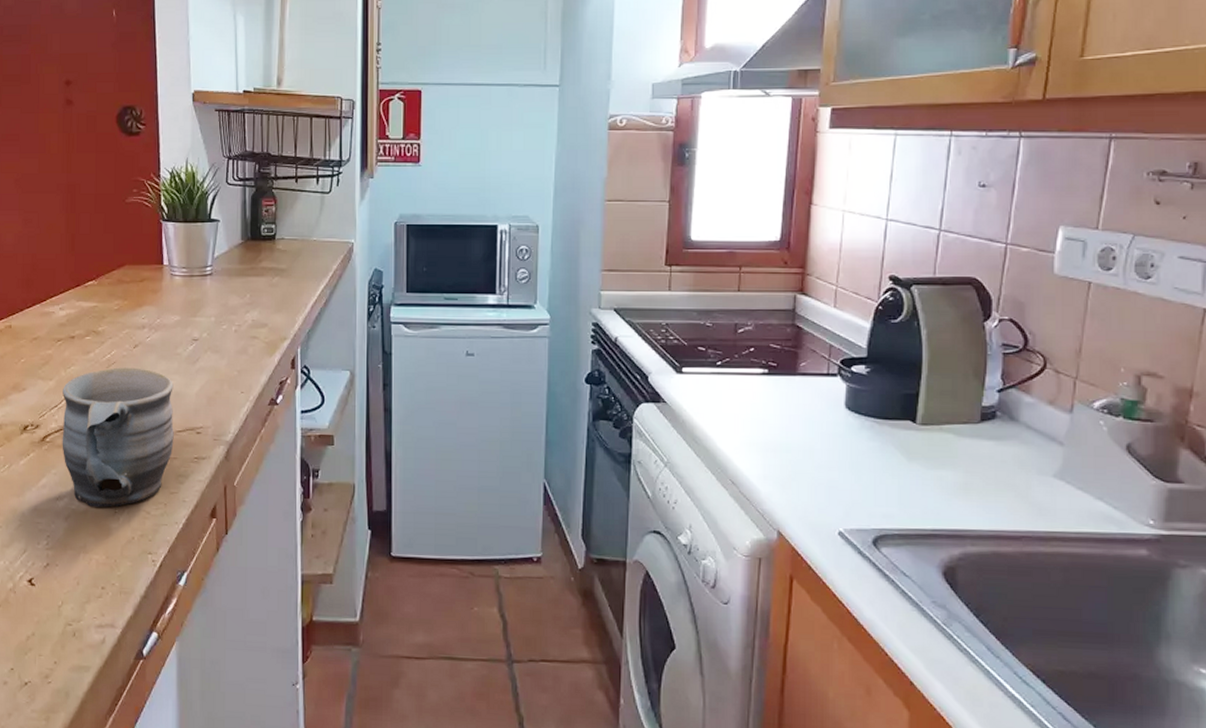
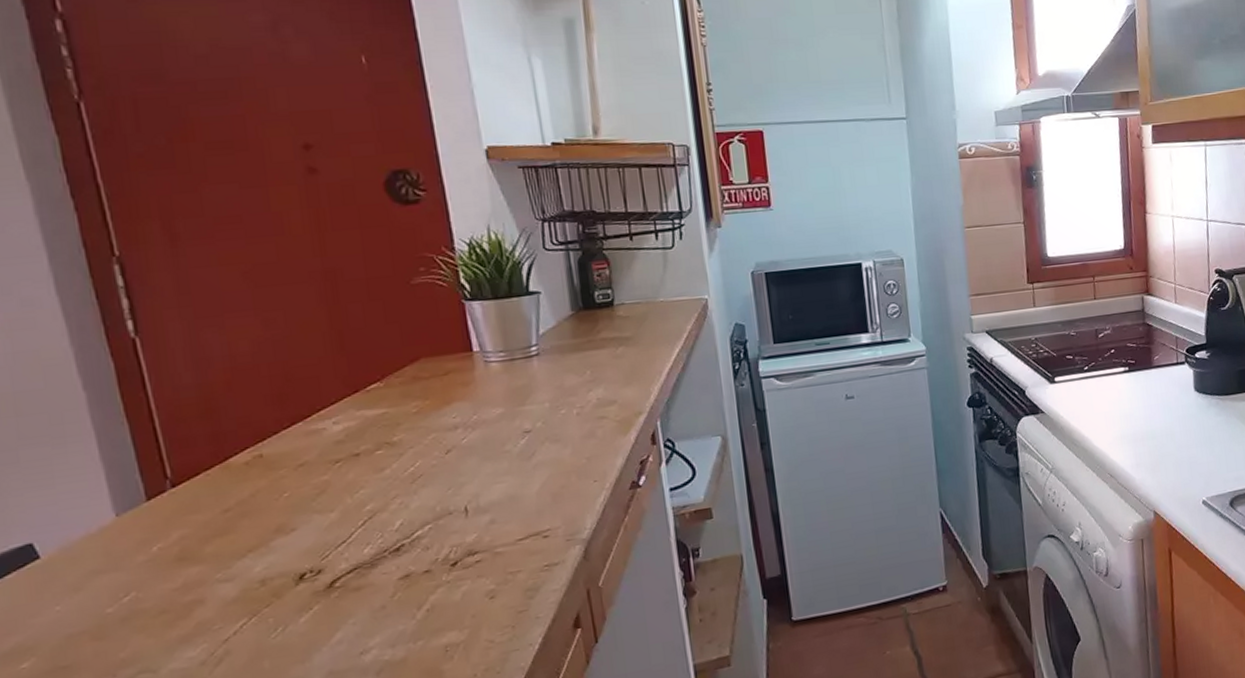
mug: present [62,367,174,508] -> none [351,475,515,653]

